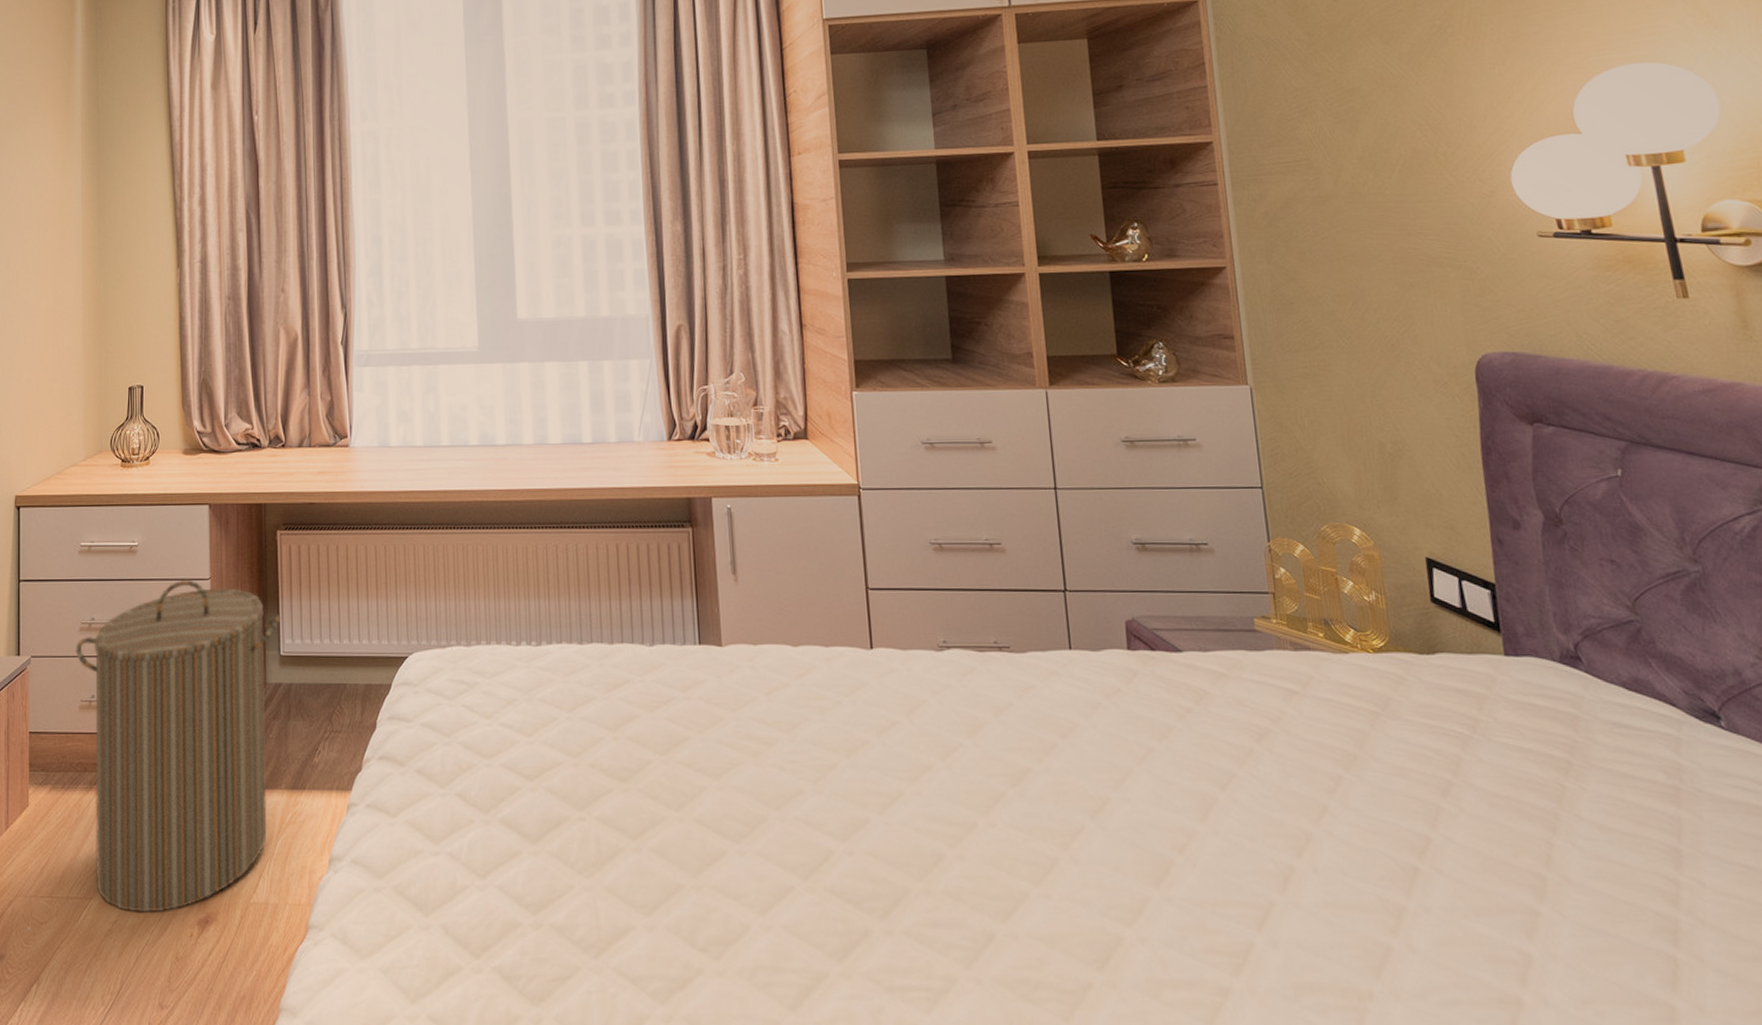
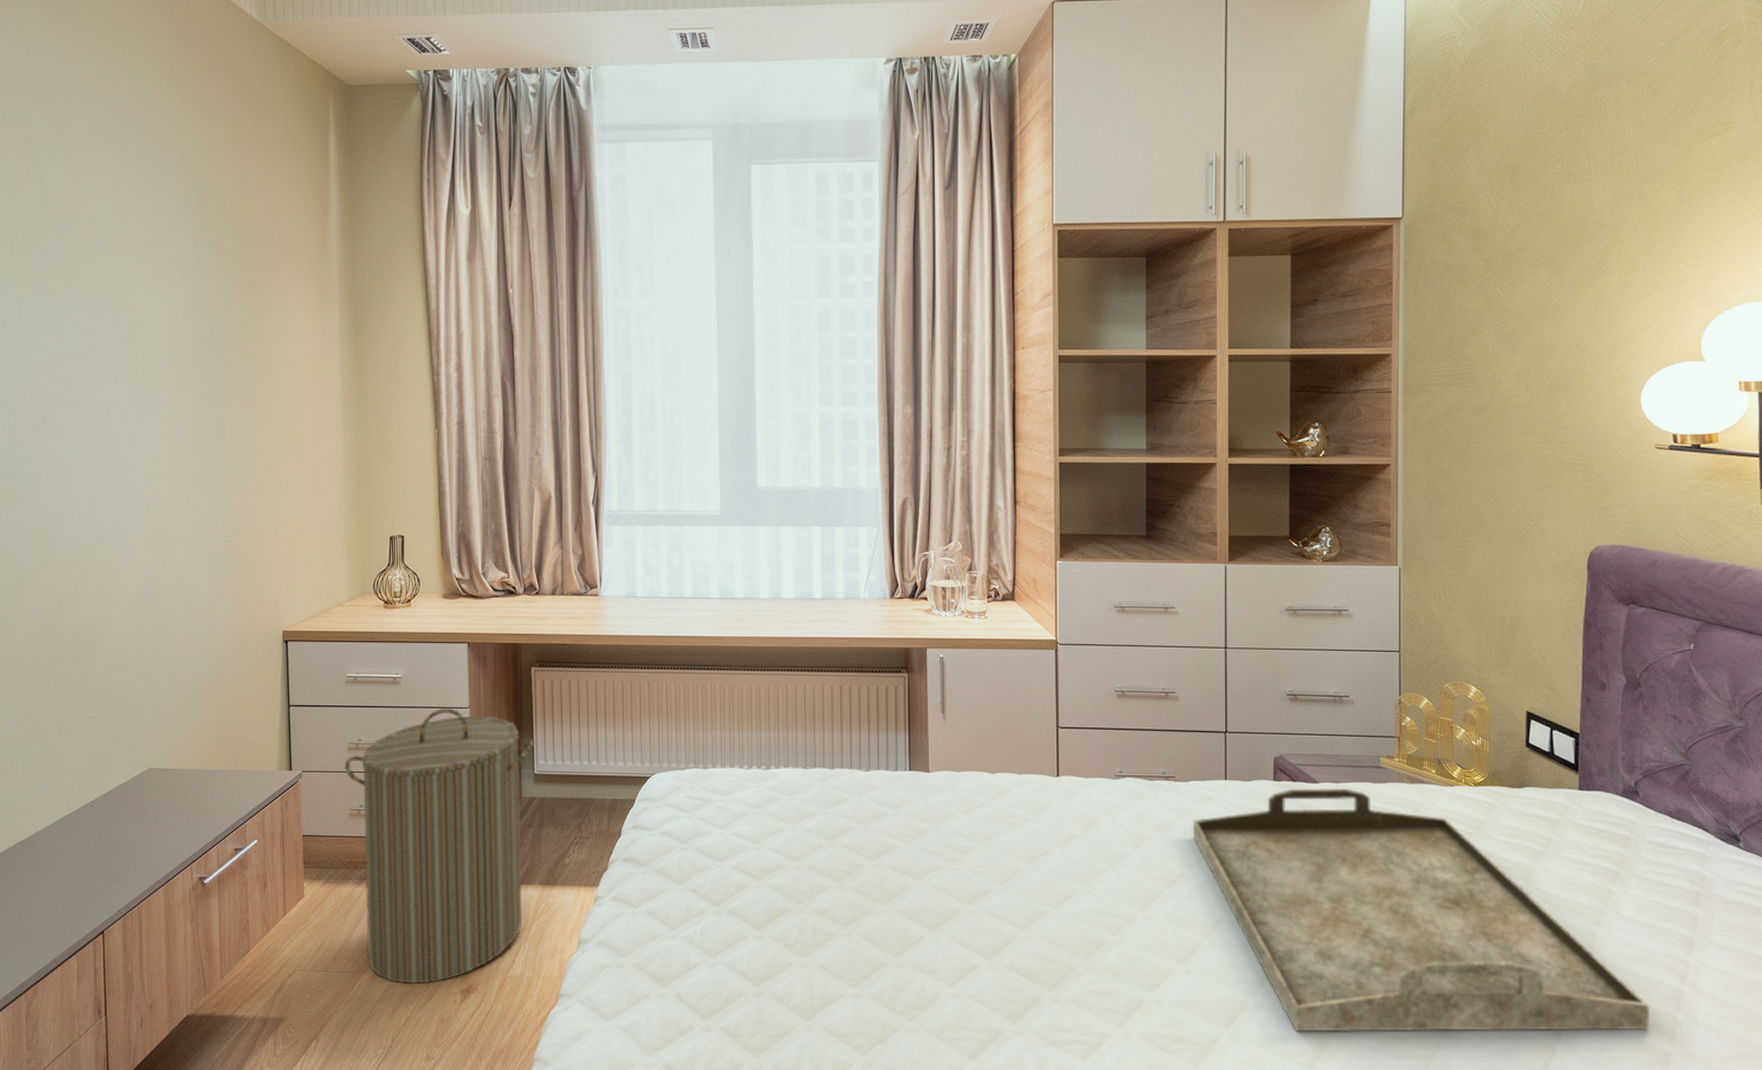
serving tray: none [1036,657,1643,976] -> present [1193,787,1650,1032]

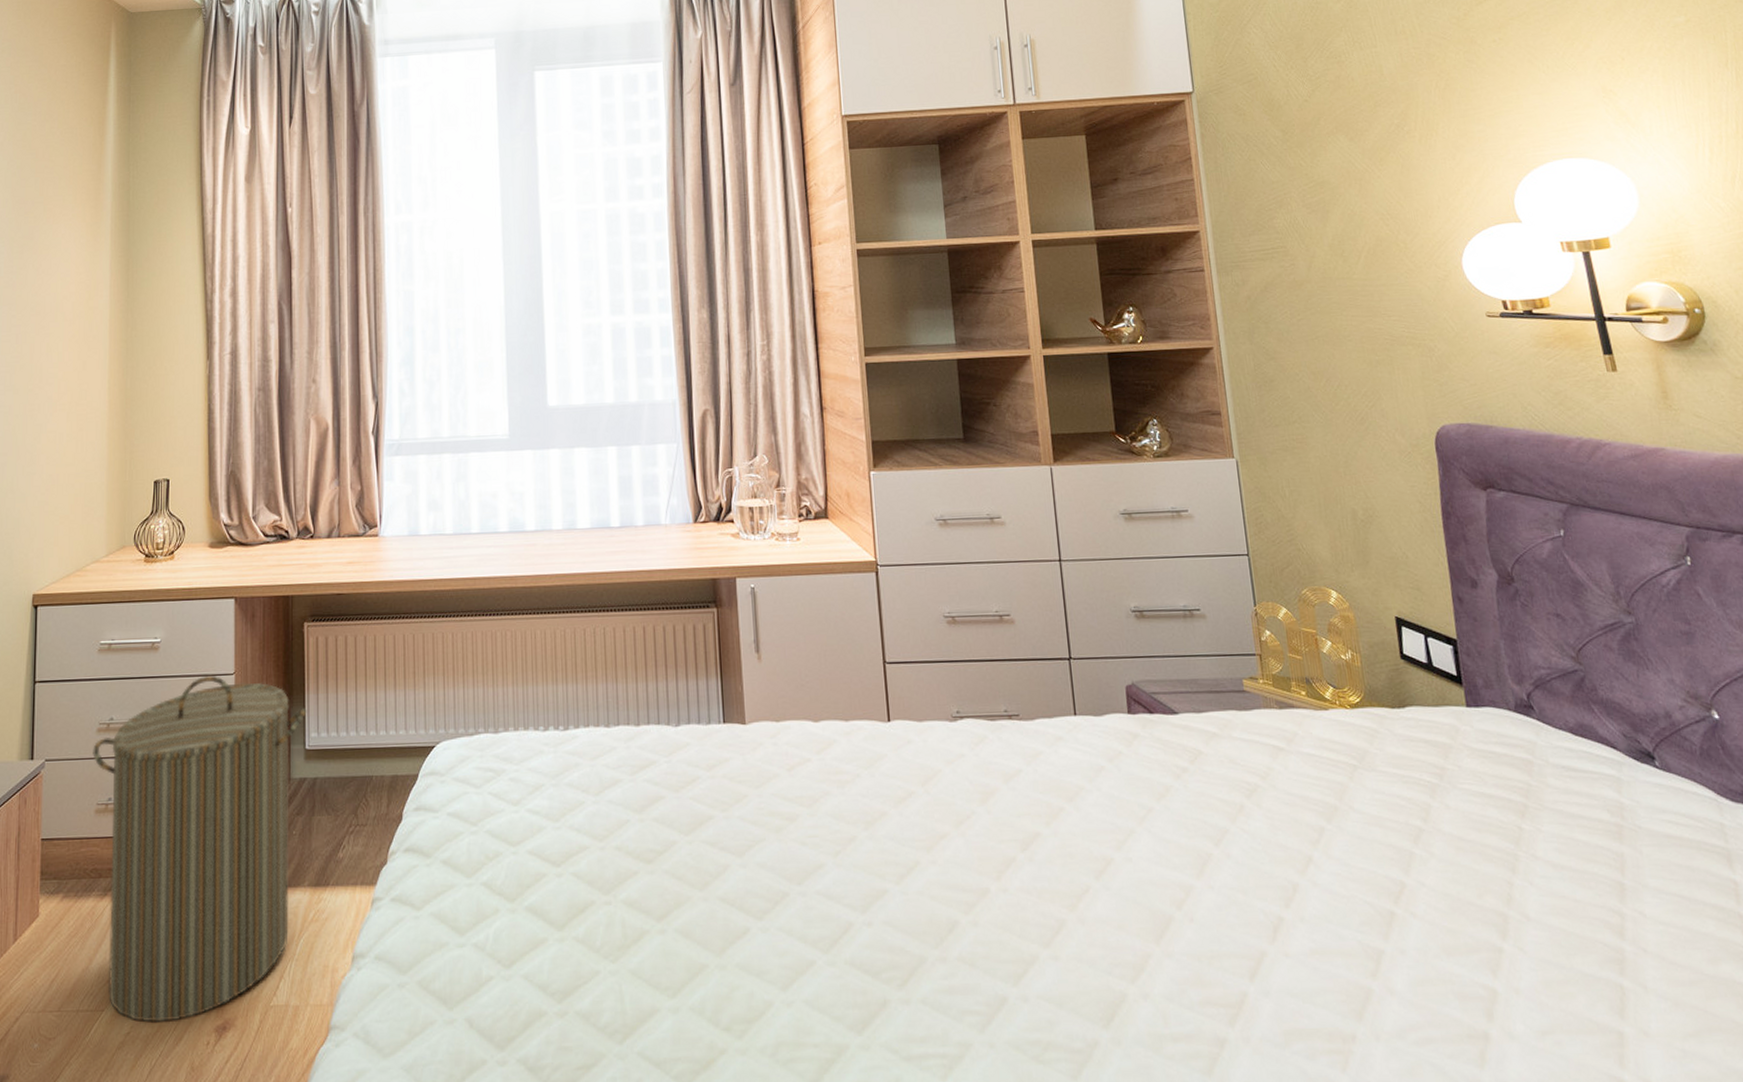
serving tray: present [1193,787,1650,1032] -> none [1044,718,1594,1028]

